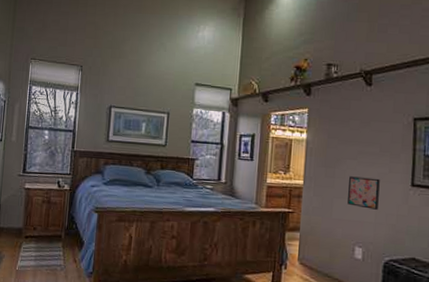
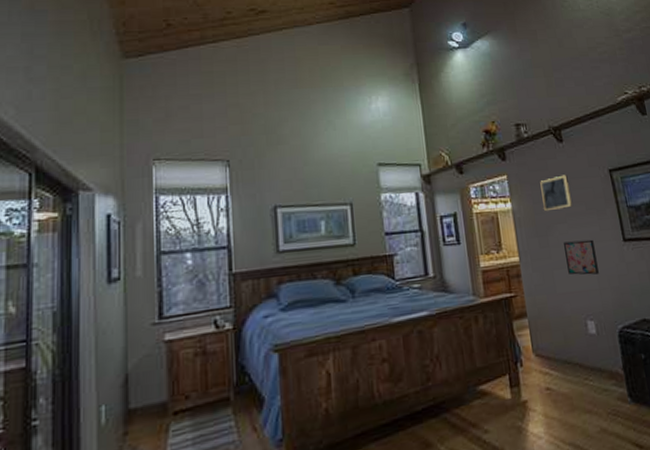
wall art: none [336,116,368,147] -> present [540,174,572,212]

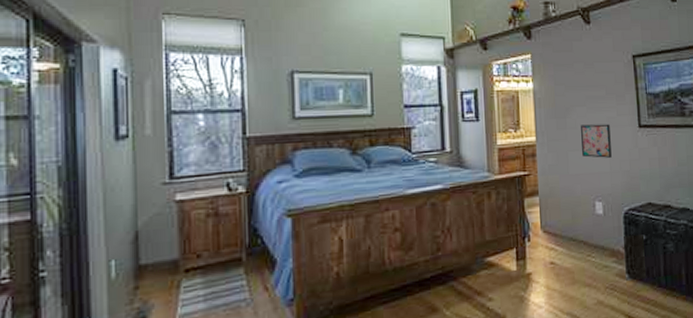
wall art: present [540,174,572,212] -> none [563,57,593,94]

